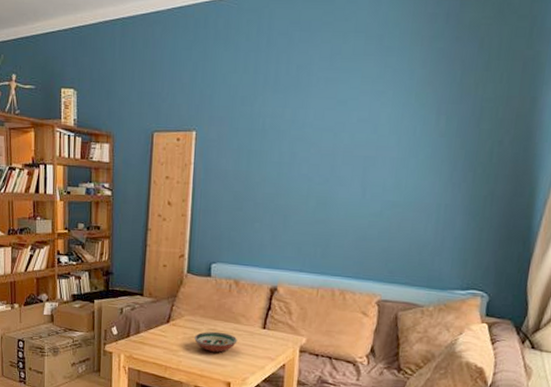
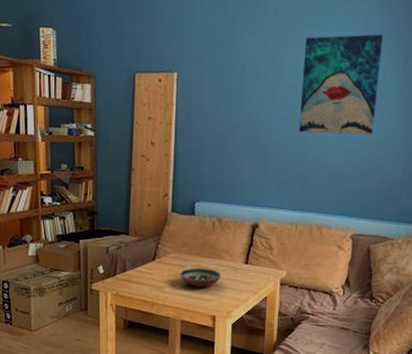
wall art: none [321,89,414,195] -> present [299,34,384,136]

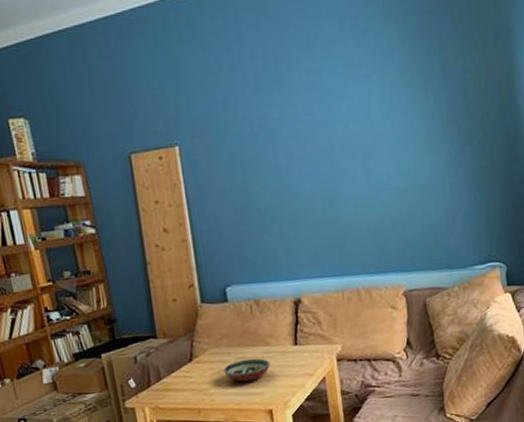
wall art: present [299,34,384,136] -> none [314,69,407,190]

